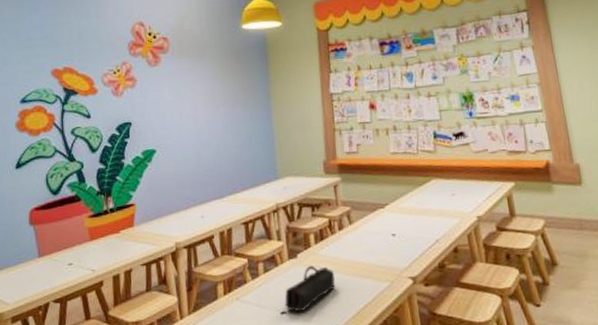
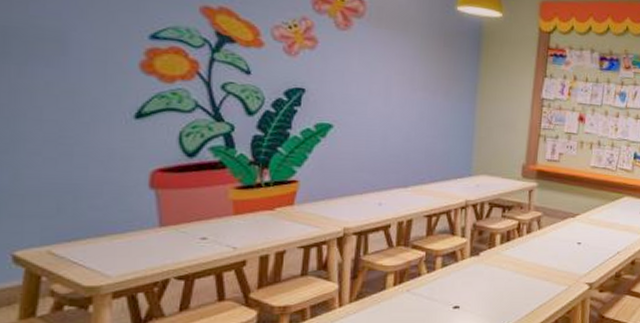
pencil case: present [284,266,335,312] -> none [459,265,515,308]

